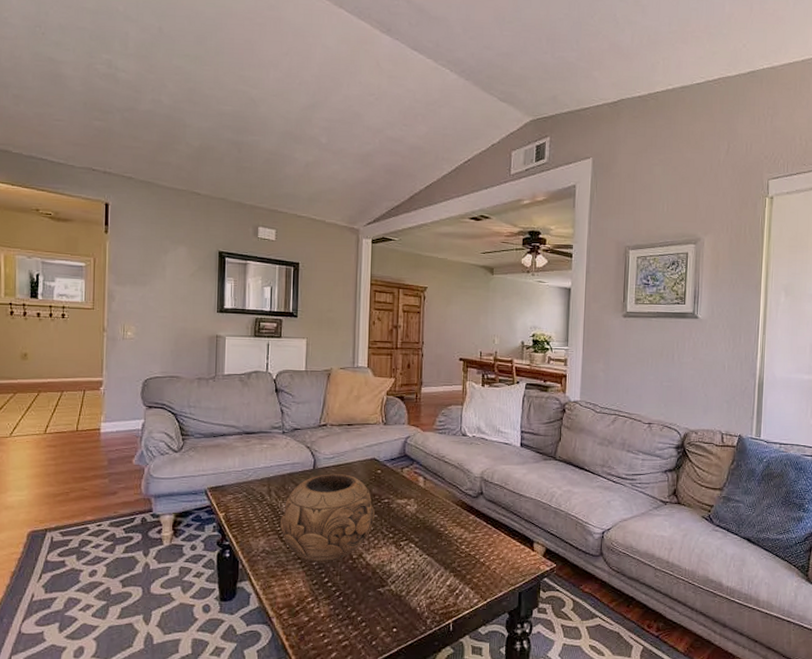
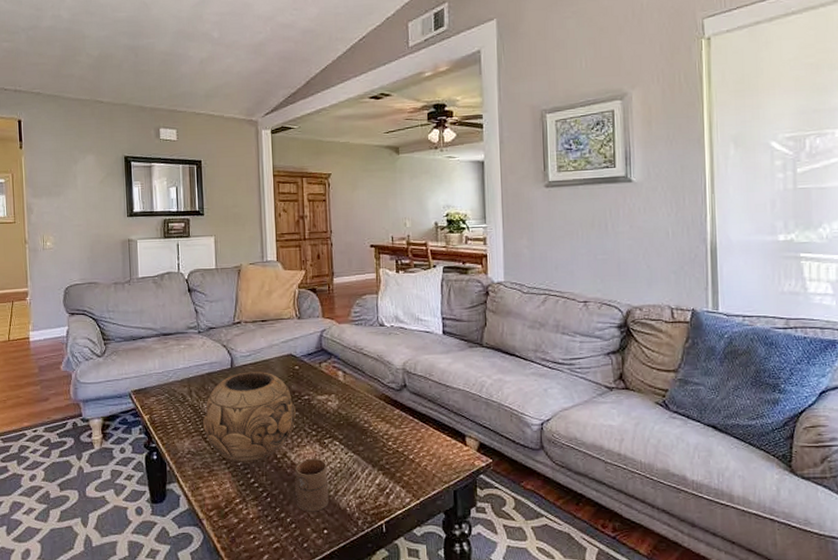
cup: none [367,559,401,611] -> present [294,458,329,512]

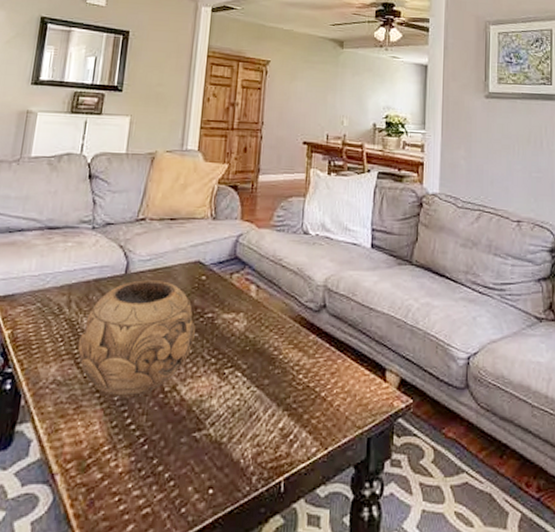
cup: present [294,458,329,512] -> none [179,393,223,465]

